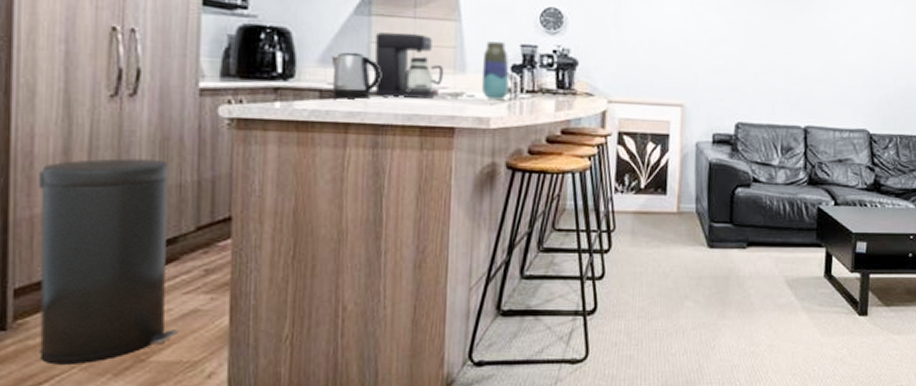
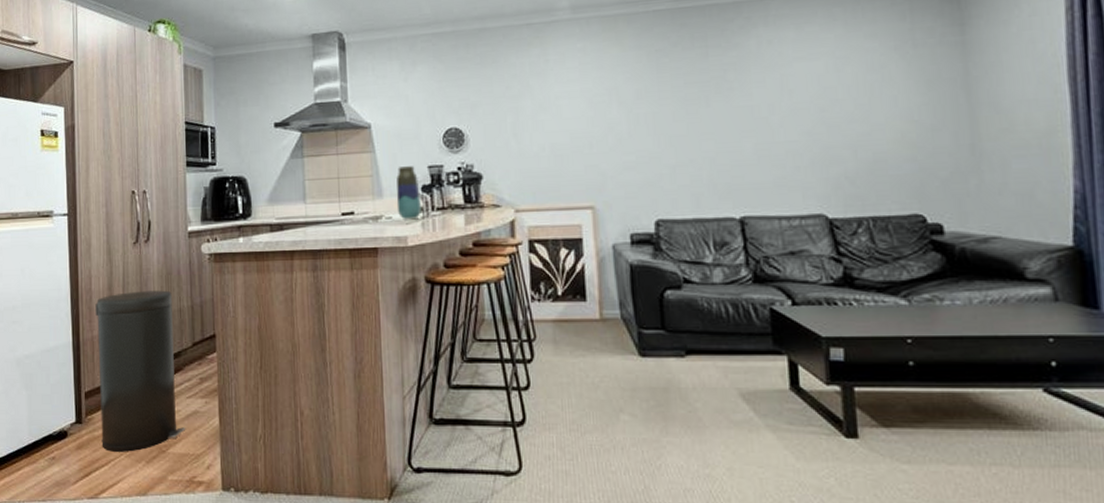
kettle: present [331,51,381,100] -> none [276,190,315,231]
coffee maker: present [374,32,445,98] -> none [308,167,365,226]

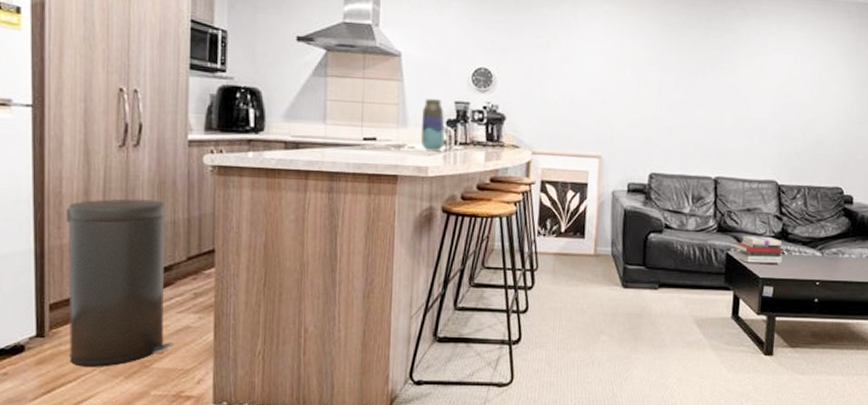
books: none [777,284,851,320] -> present [733,235,783,265]

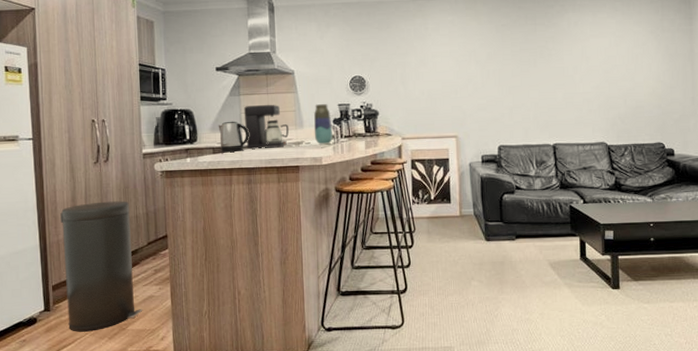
kettle: none [294,108,335,151] -> present [218,121,249,153]
coffee maker: none [330,91,389,150] -> present [243,104,290,149]
books: present [733,235,783,265] -> none [575,189,619,213]

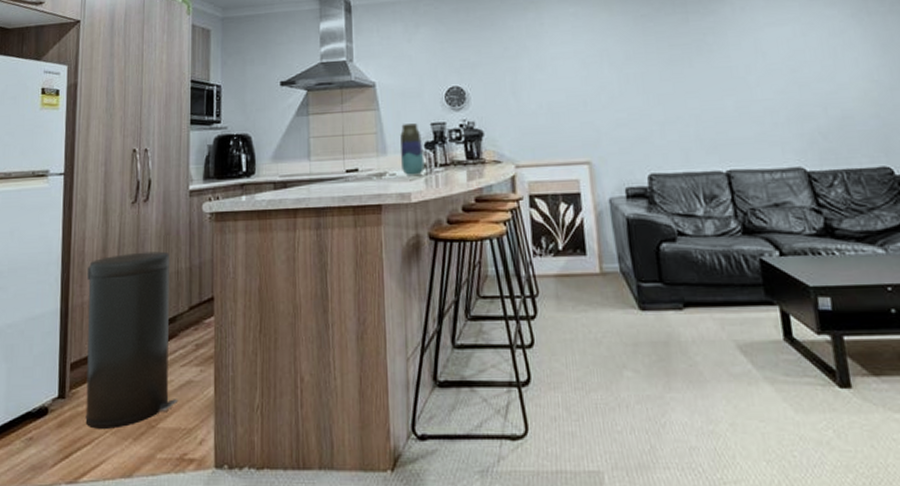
kettle: present [218,121,249,153] -> none [281,147,319,189]
coffee maker: present [243,104,290,149] -> none [312,125,369,183]

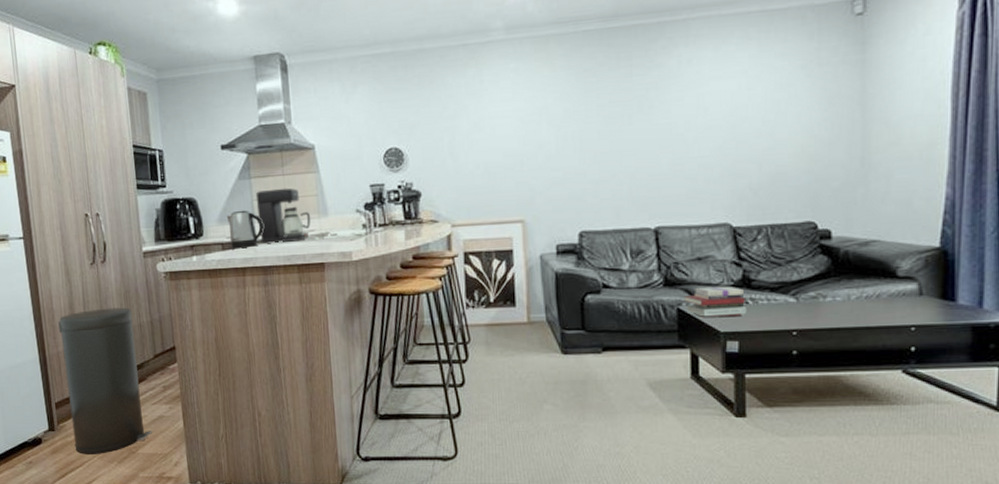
kettle: none [281,147,319,189] -> present [226,210,264,249]
coffee maker: none [312,125,369,183] -> present [255,188,311,243]
vase: present [400,123,425,177] -> none [340,185,364,237]
books: none [765,234,835,270] -> present [684,285,747,318]

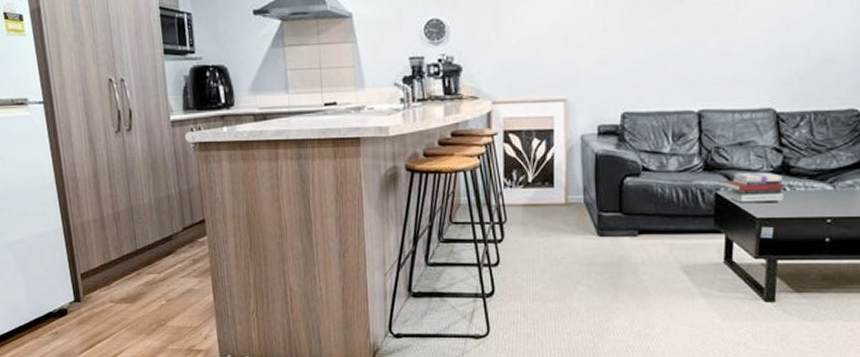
pedal bin: present [58,307,153,454] -> none [82,178,182,326]
kettle: present [226,210,264,249] -> none [258,80,297,121]
coffee maker: present [255,188,311,243] -> none [289,58,347,115]

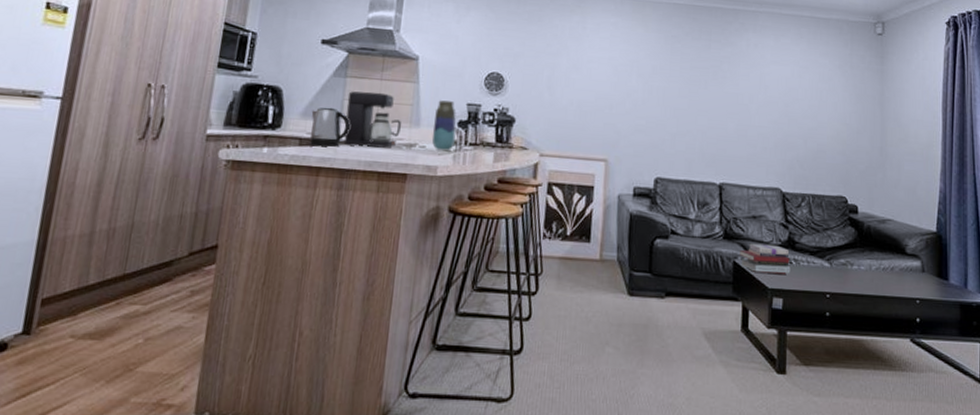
kettle: none [258,80,297,121] -> present [308,107,350,148]
coffee maker: none [289,58,347,115] -> present [343,91,402,148]
vase: none [378,57,402,111] -> present [431,100,456,152]

